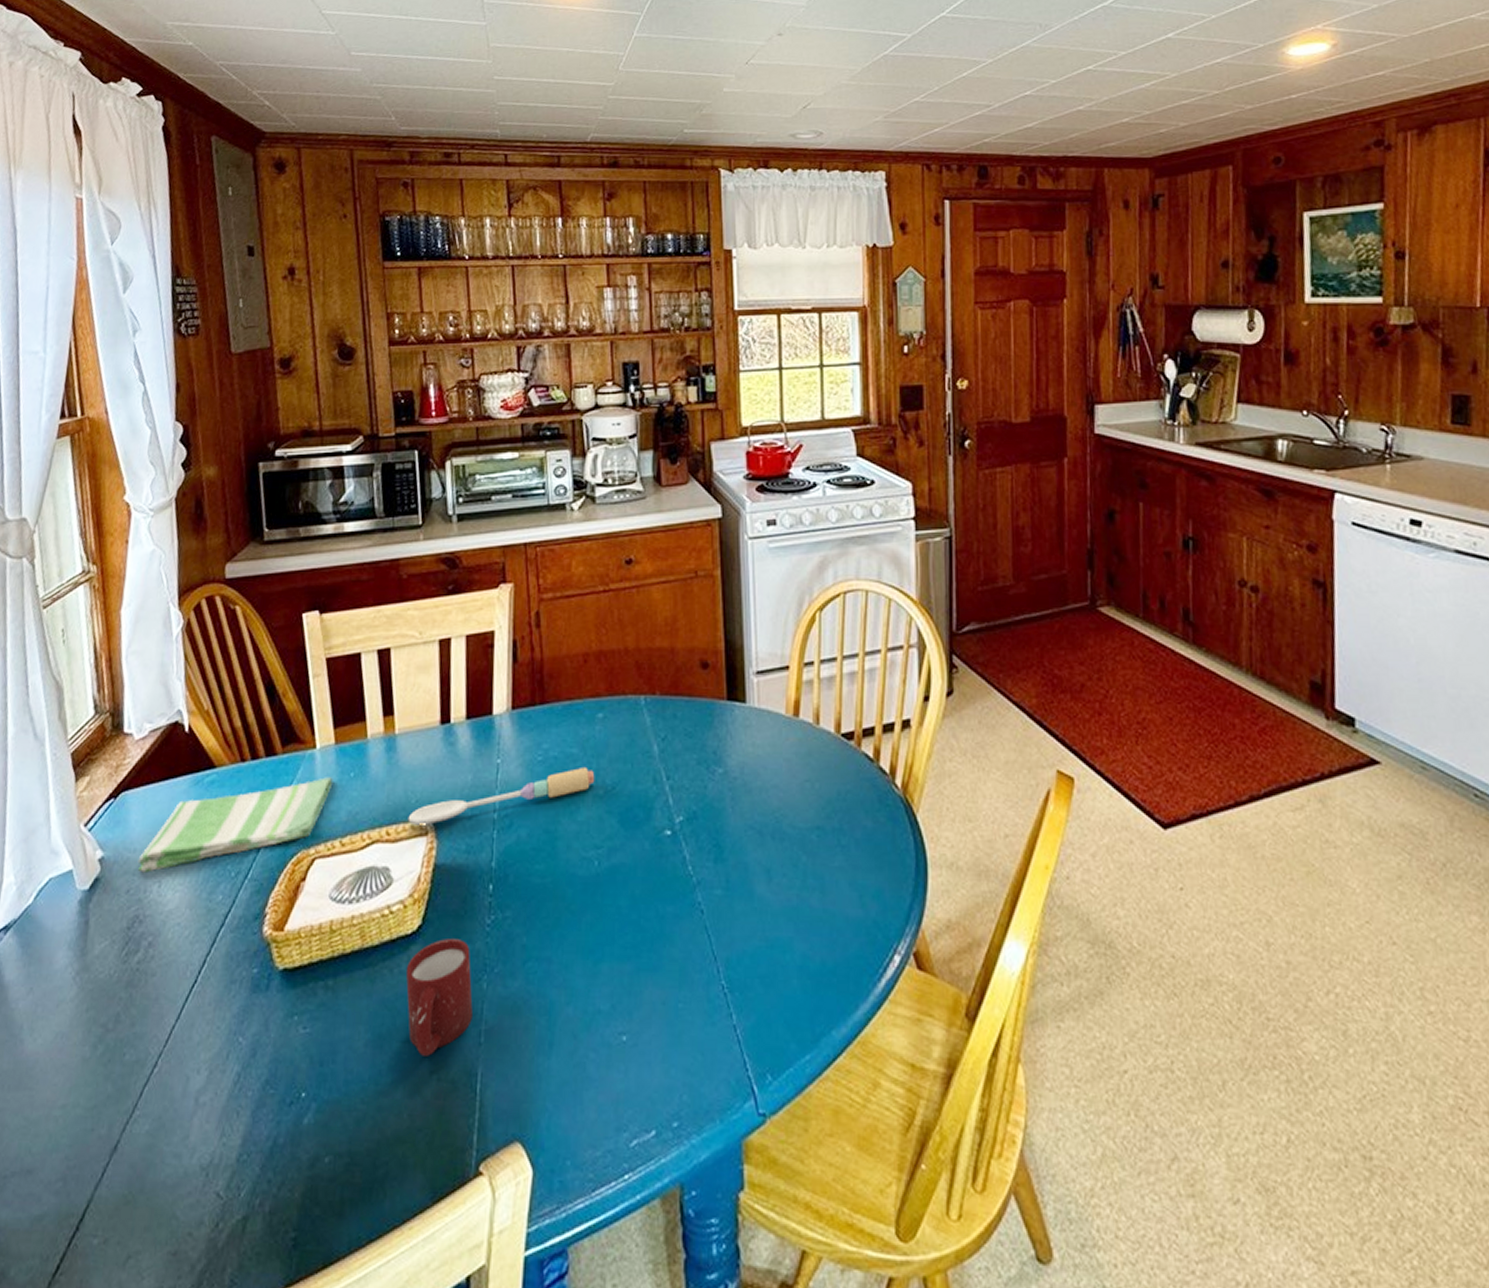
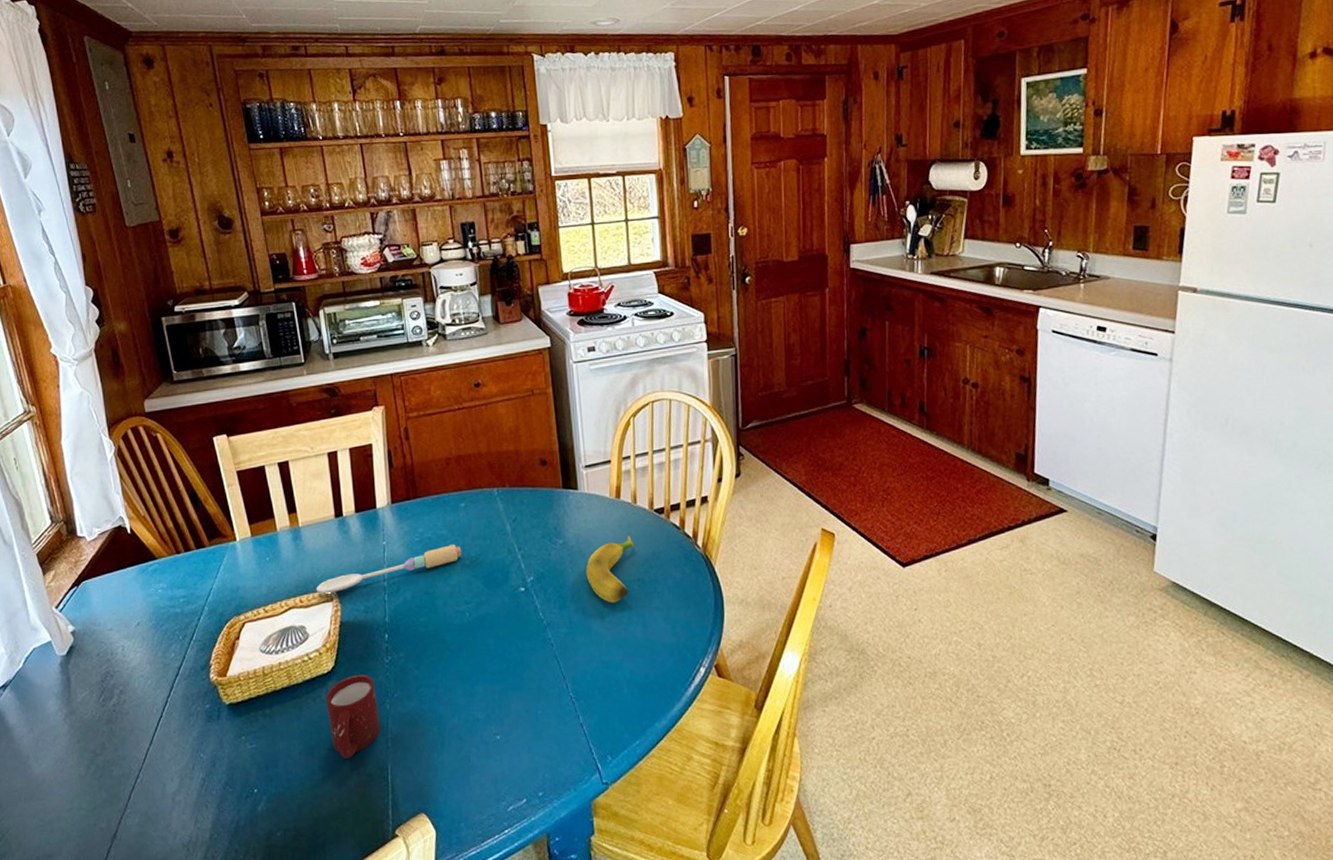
dish towel: present [138,777,333,873] -> none [103,562,253,640]
banana: none [751,767,813,858] -> present [586,535,634,603]

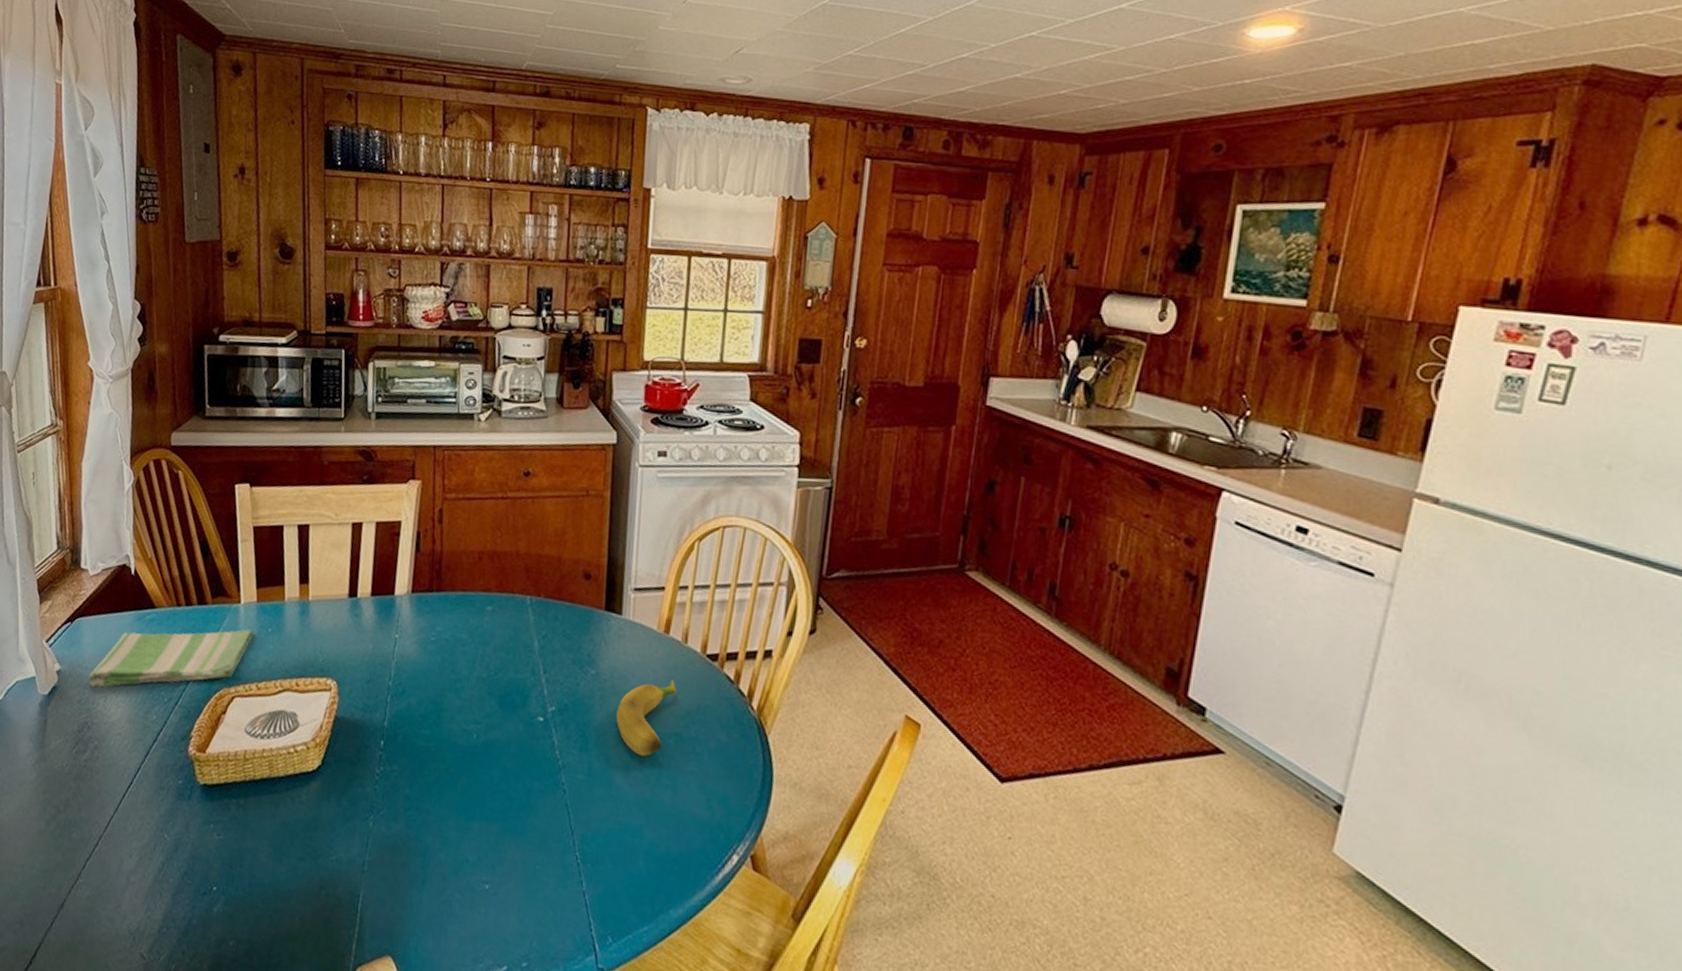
dish towel: none [103,562,253,640] -> present [88,629,254,688]
spoon: present [316,544,462,594] -> none [315,651,480,683]
cup: present [325,675,381,759] -> none [304,780,361,874]

